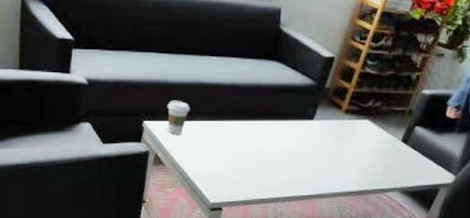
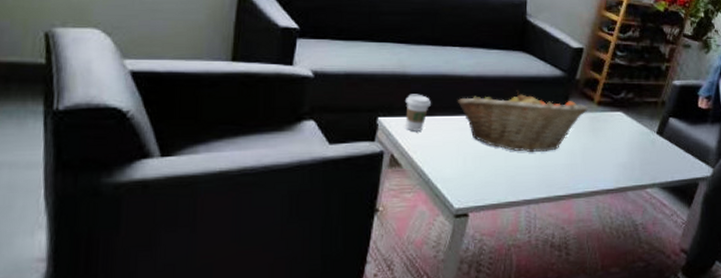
fruit basket: none [213,98,336,156] -> present [457,90,588,153]

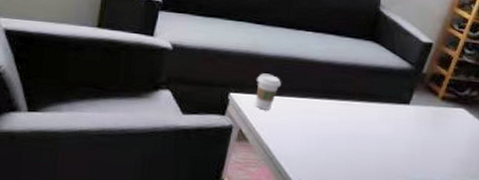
fruit basket: present [457,90,588,153] -> none [305,79,432,140]

